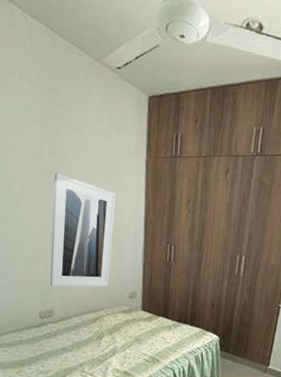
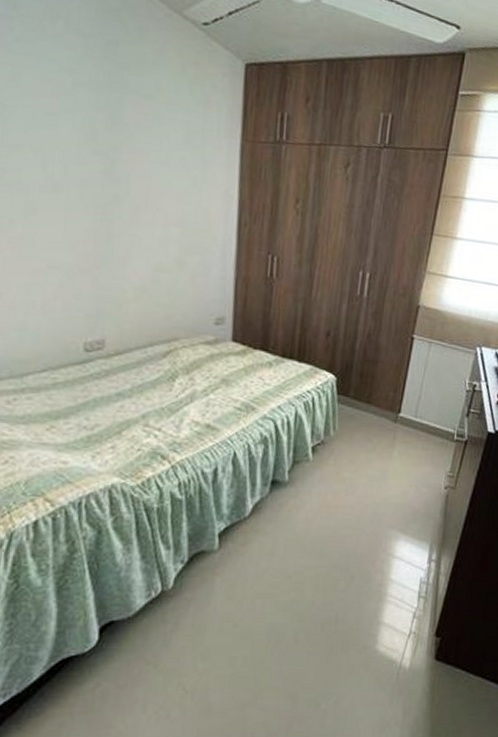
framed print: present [49,172,116,287] -> none [100,153,198,310]

